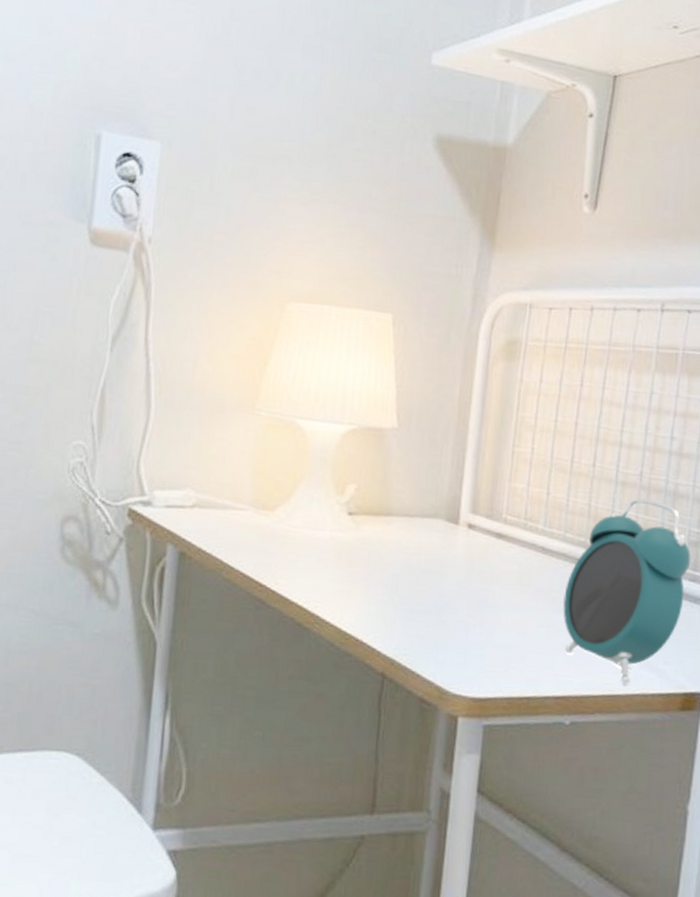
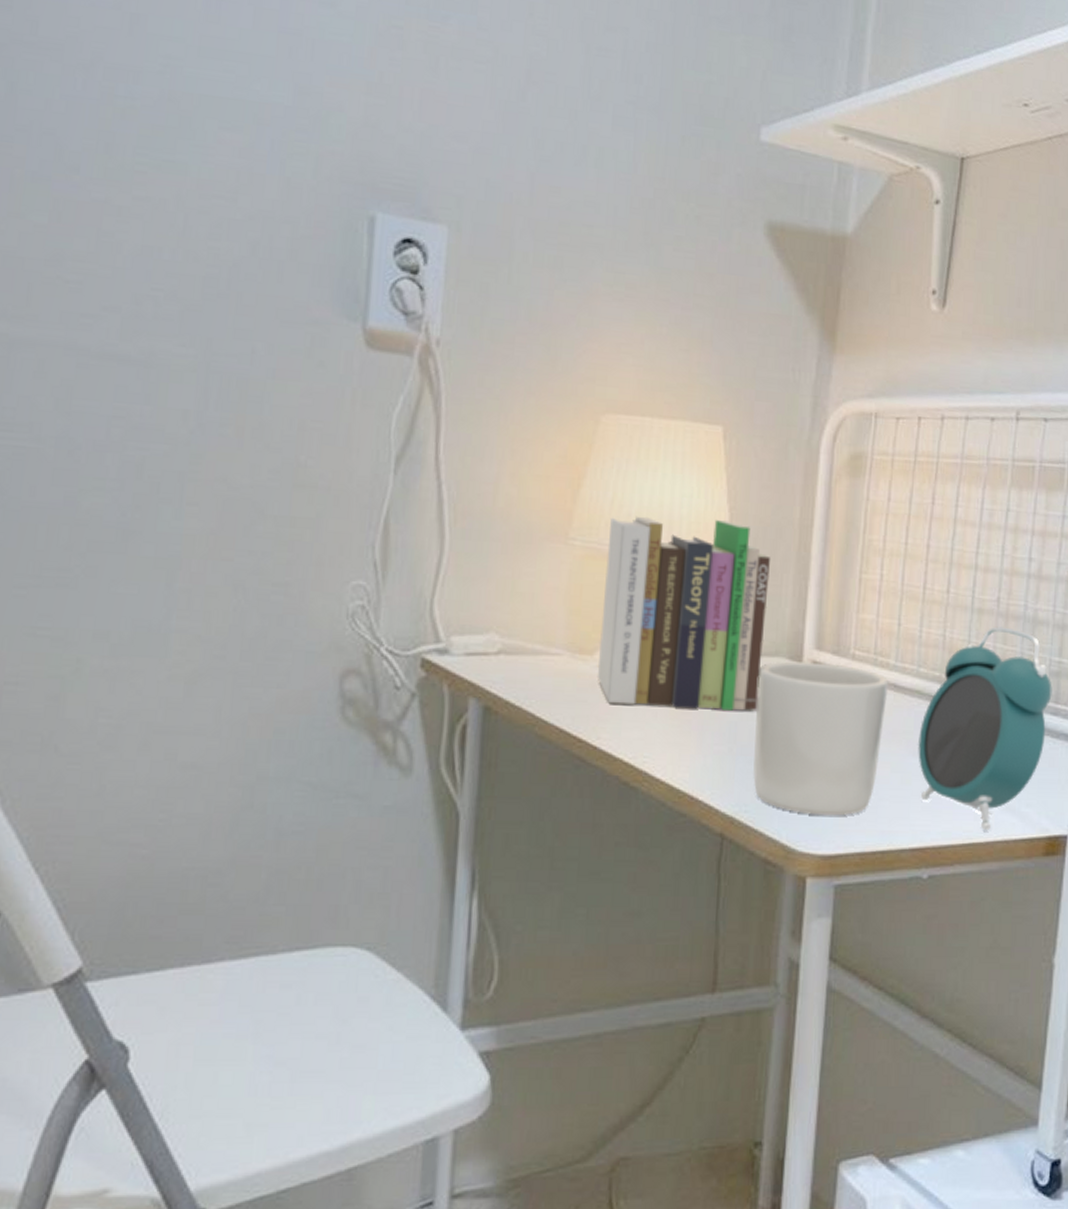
books: none [277,391,432,566] -> present [597,516,770,711]
mug: none [412,523,537,663] -> present [753,661,889,816]

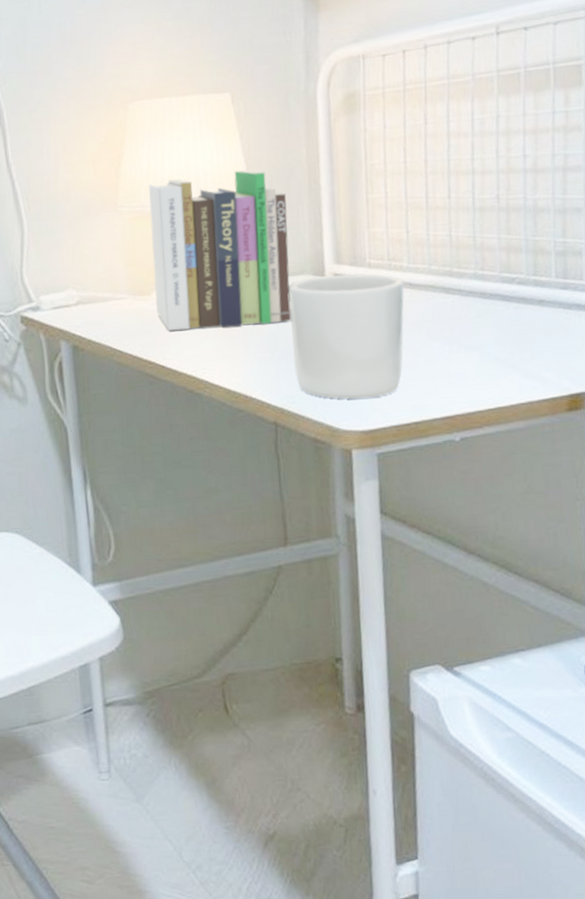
alarm clock: present [917,626,1052,830] -> none [436,219,560,395]

